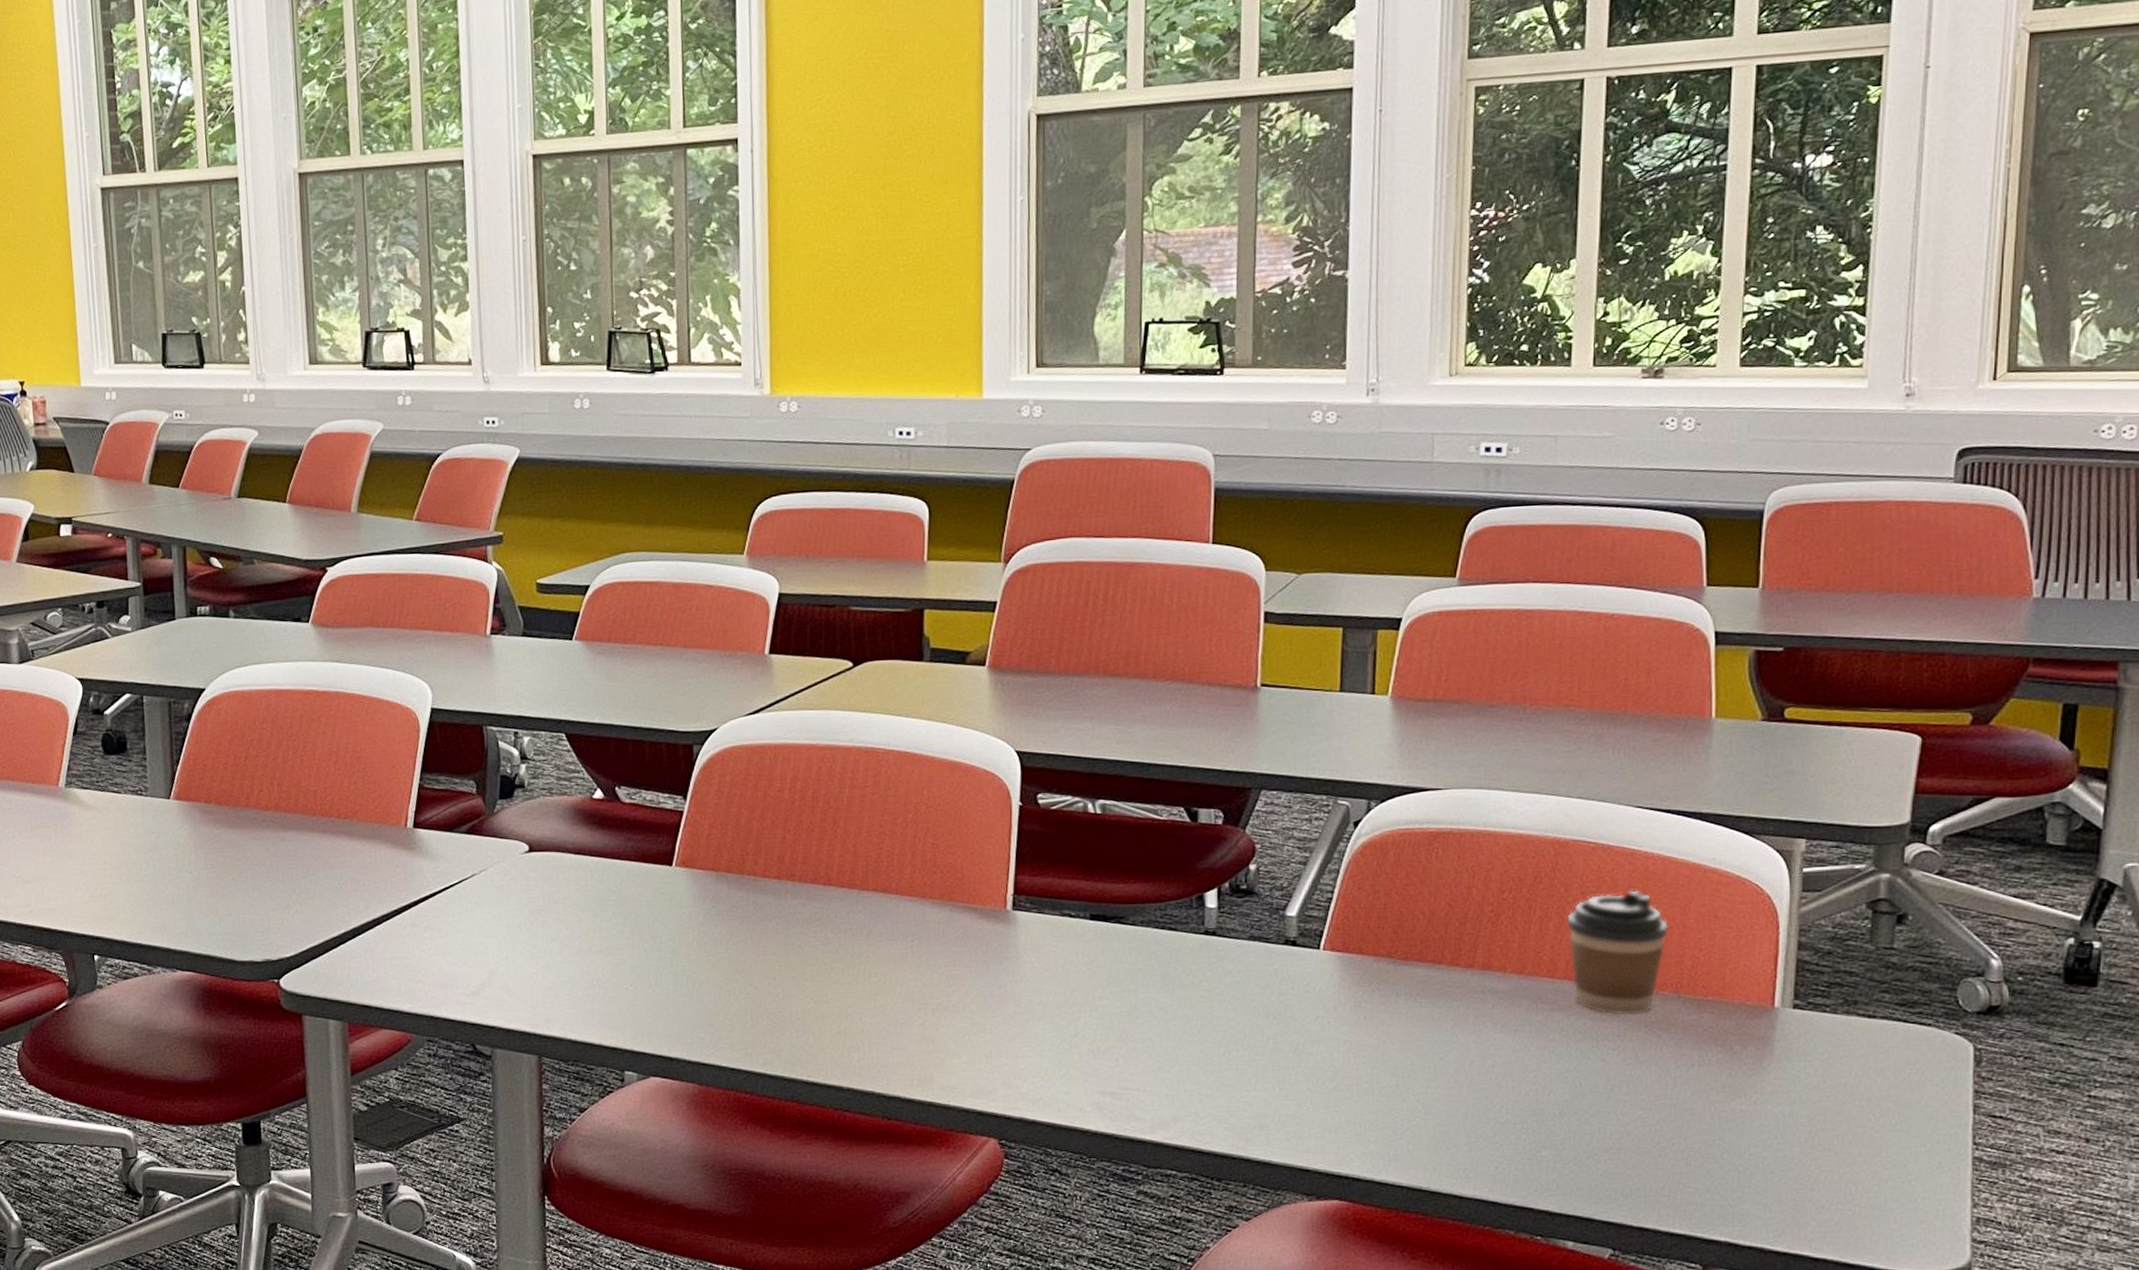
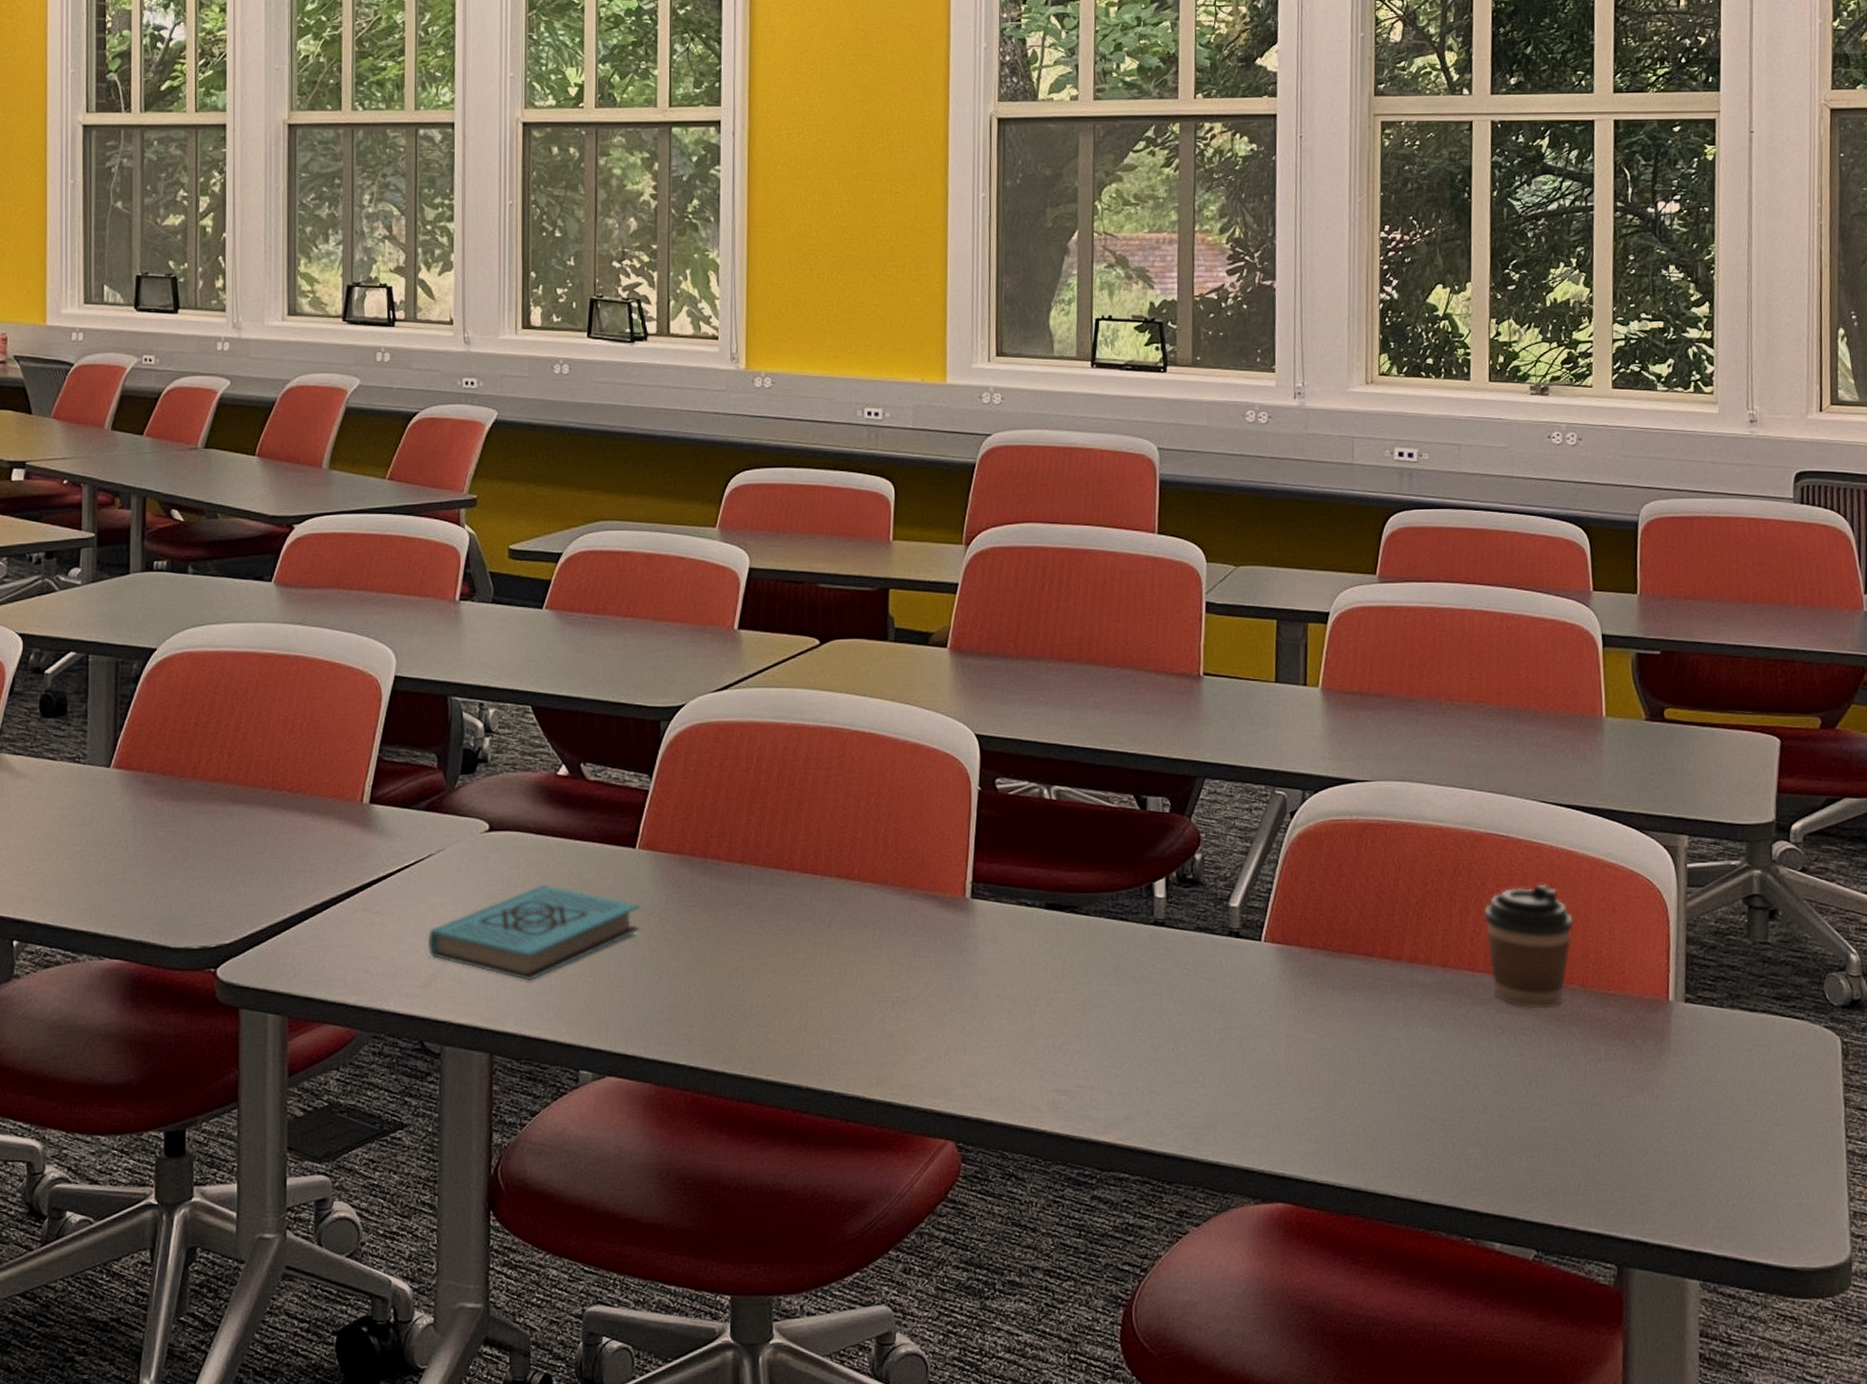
book: none [474,900,679,990] -> present [427,884,640,981]

